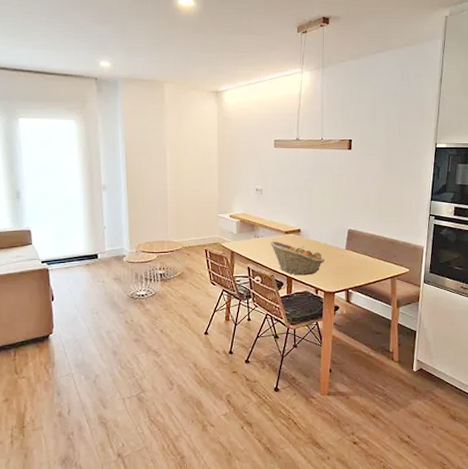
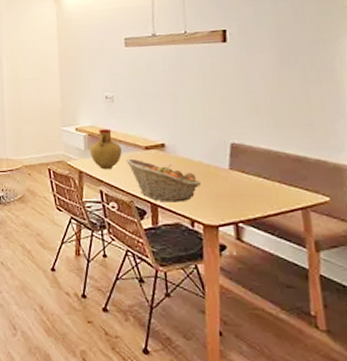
vase: none [241,216,267,250] -> present [89,128,122,170]

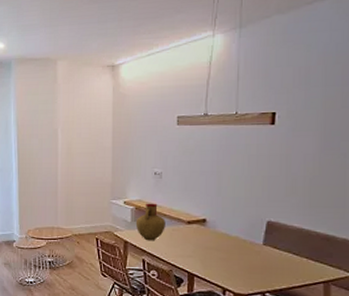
fruit basket: present [125,158,202,202] -> none [168,231,236,273]

